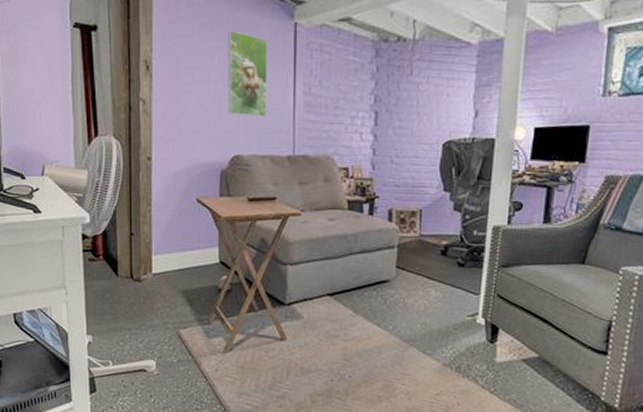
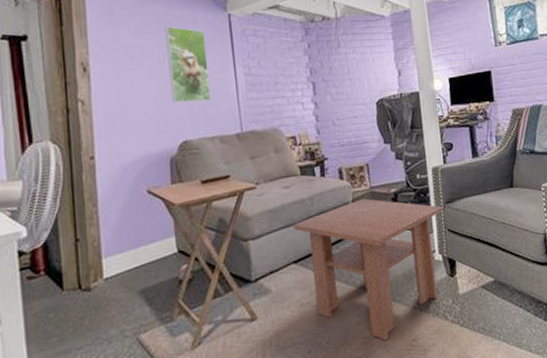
coffee table: none [333,245,496,388] -> present [294,198,443,341]

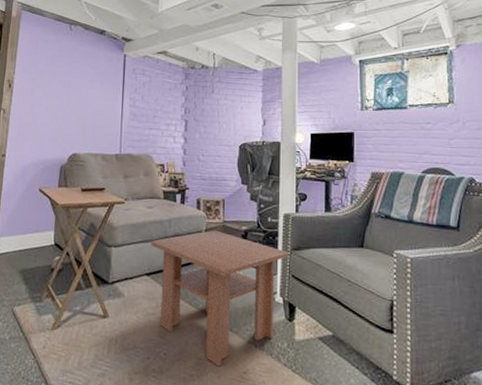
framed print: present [165,26,211,103] -> none [69,59,104,124]

